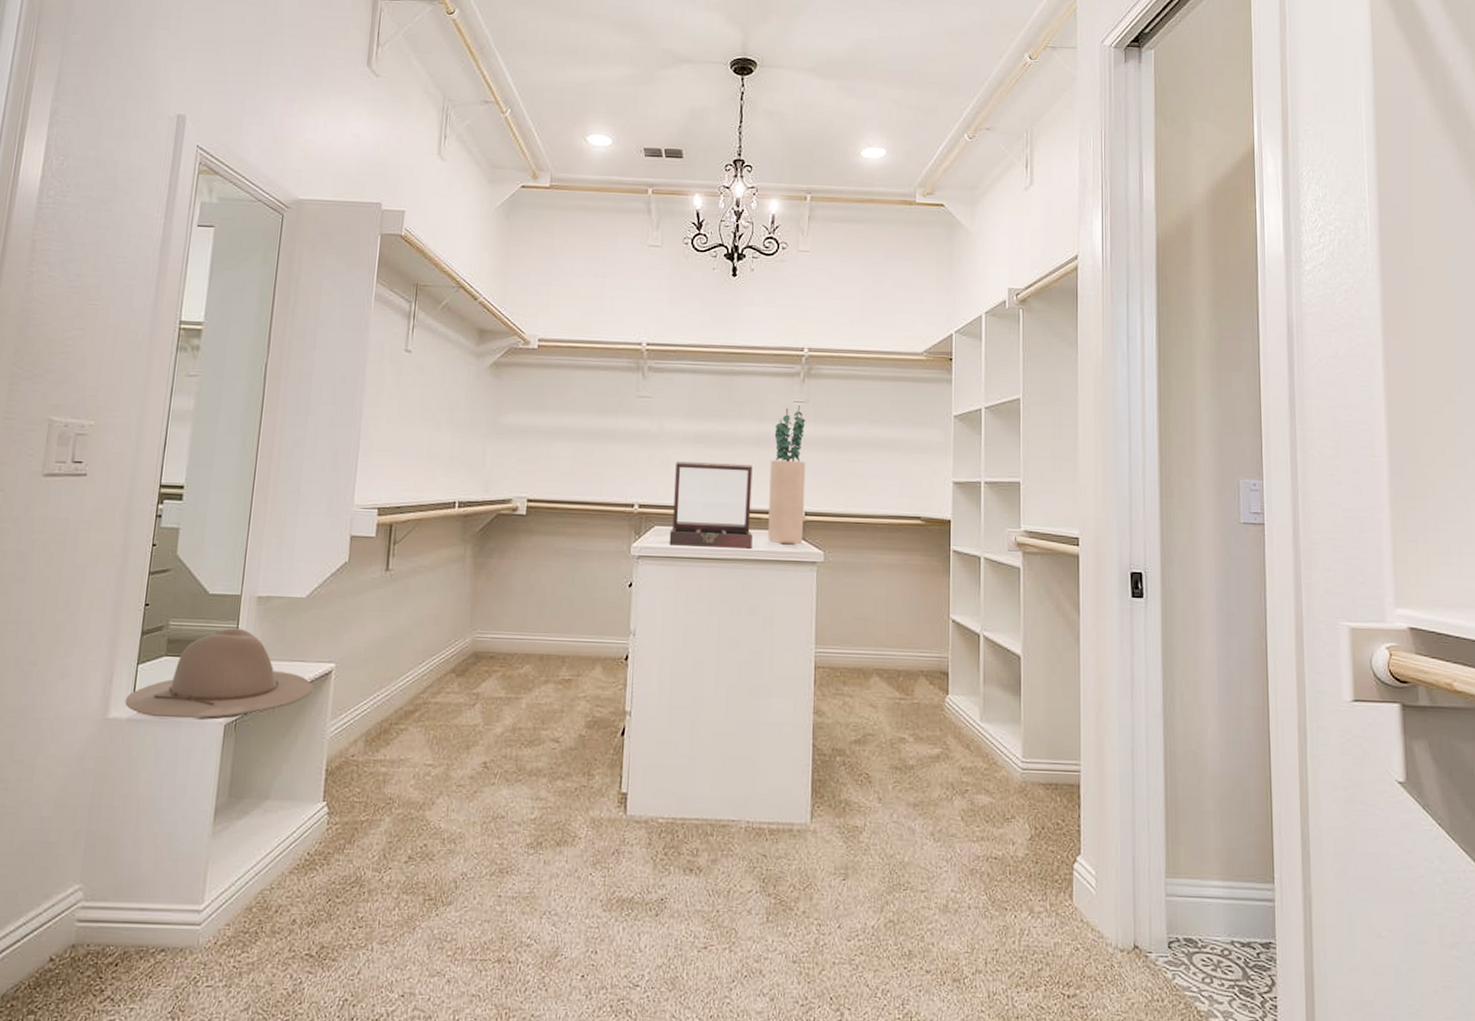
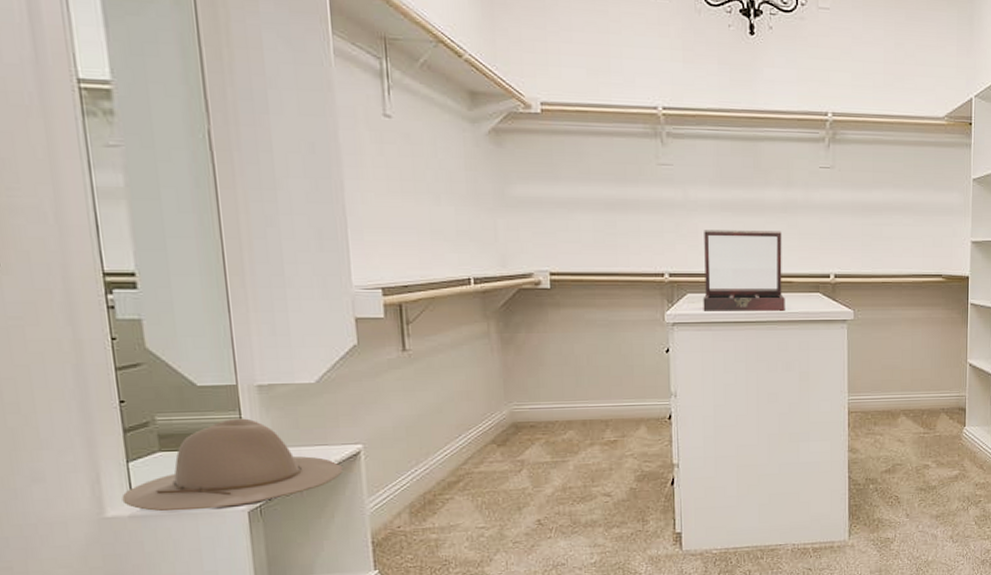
vase: present [768,405,806,545] -> none [799,171,834,305]

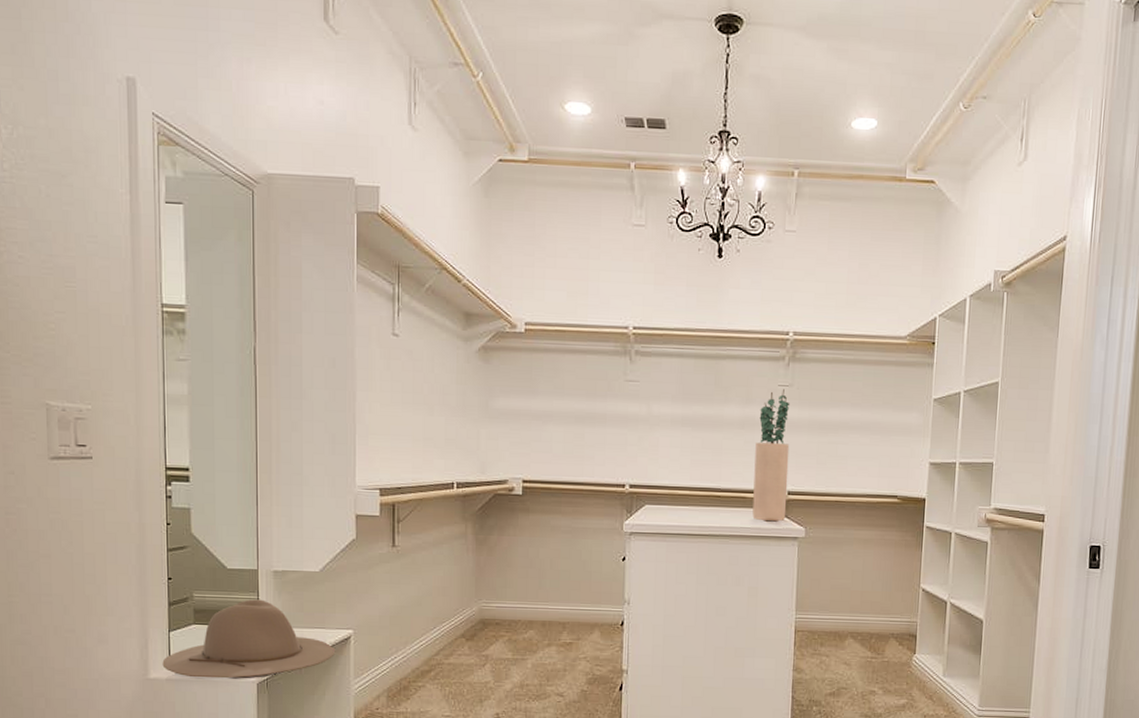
jewelry box: present [703,230,785,311] -> none [659,444,738,526]
vase: none [799,171,834,305] -> present [752,389,790,522]

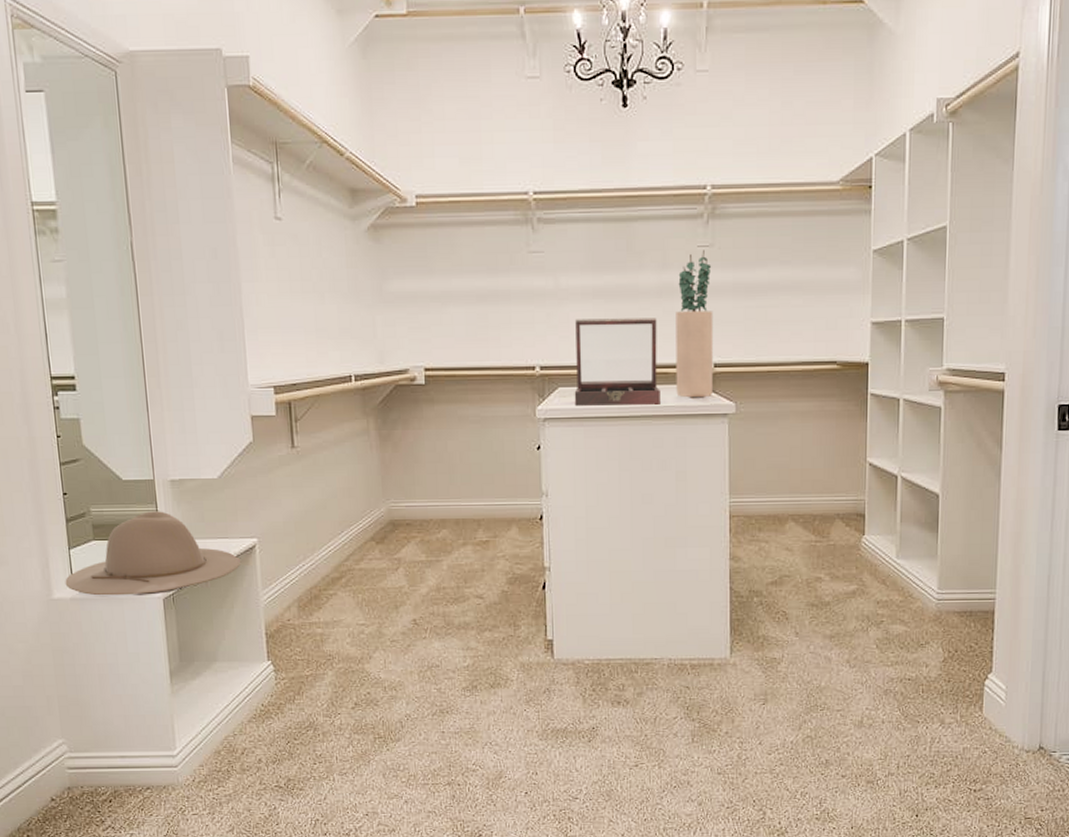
jewelry box: none [659,444,738,526] -> present [574,318,660,406]

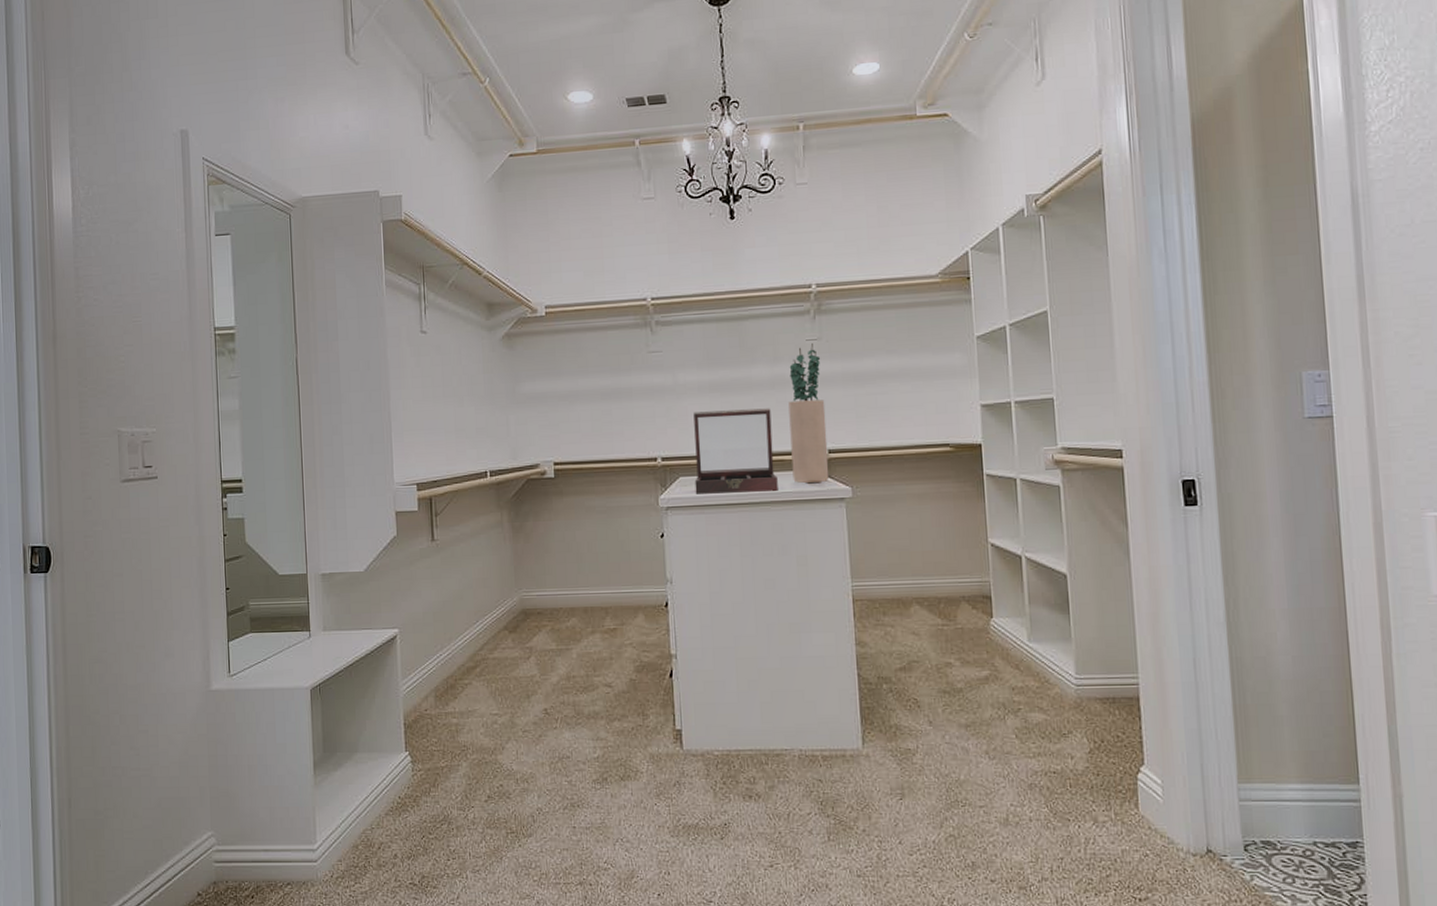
hat: present [65,511,242,596] -> none [223,603,383,687]

